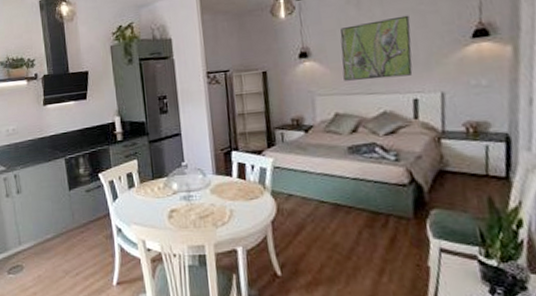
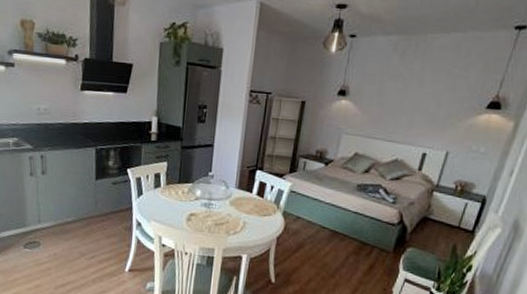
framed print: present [340,15,413,81] -> none [371,74,443,131]

